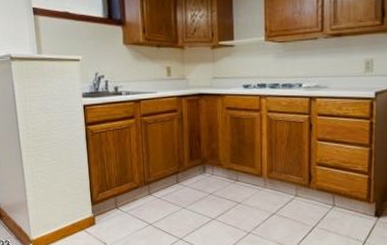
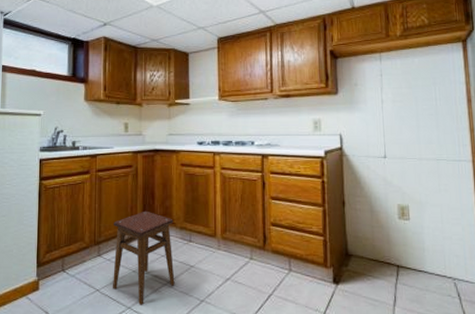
stool: none [162,153,223,237] -> present [113,210,175,305]

